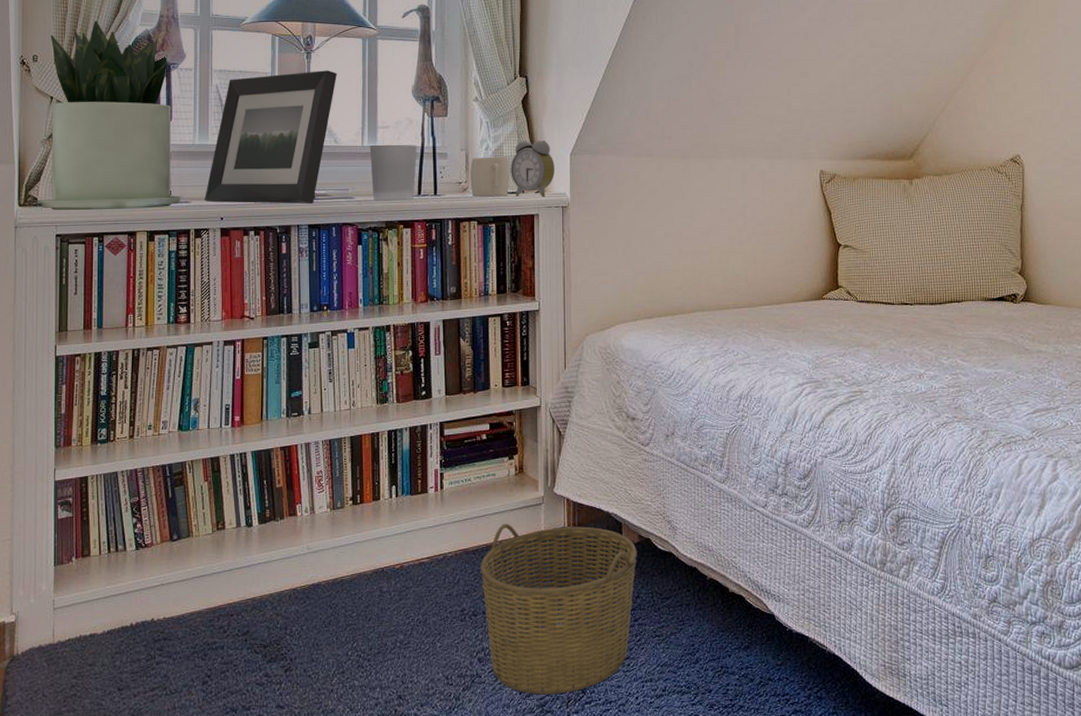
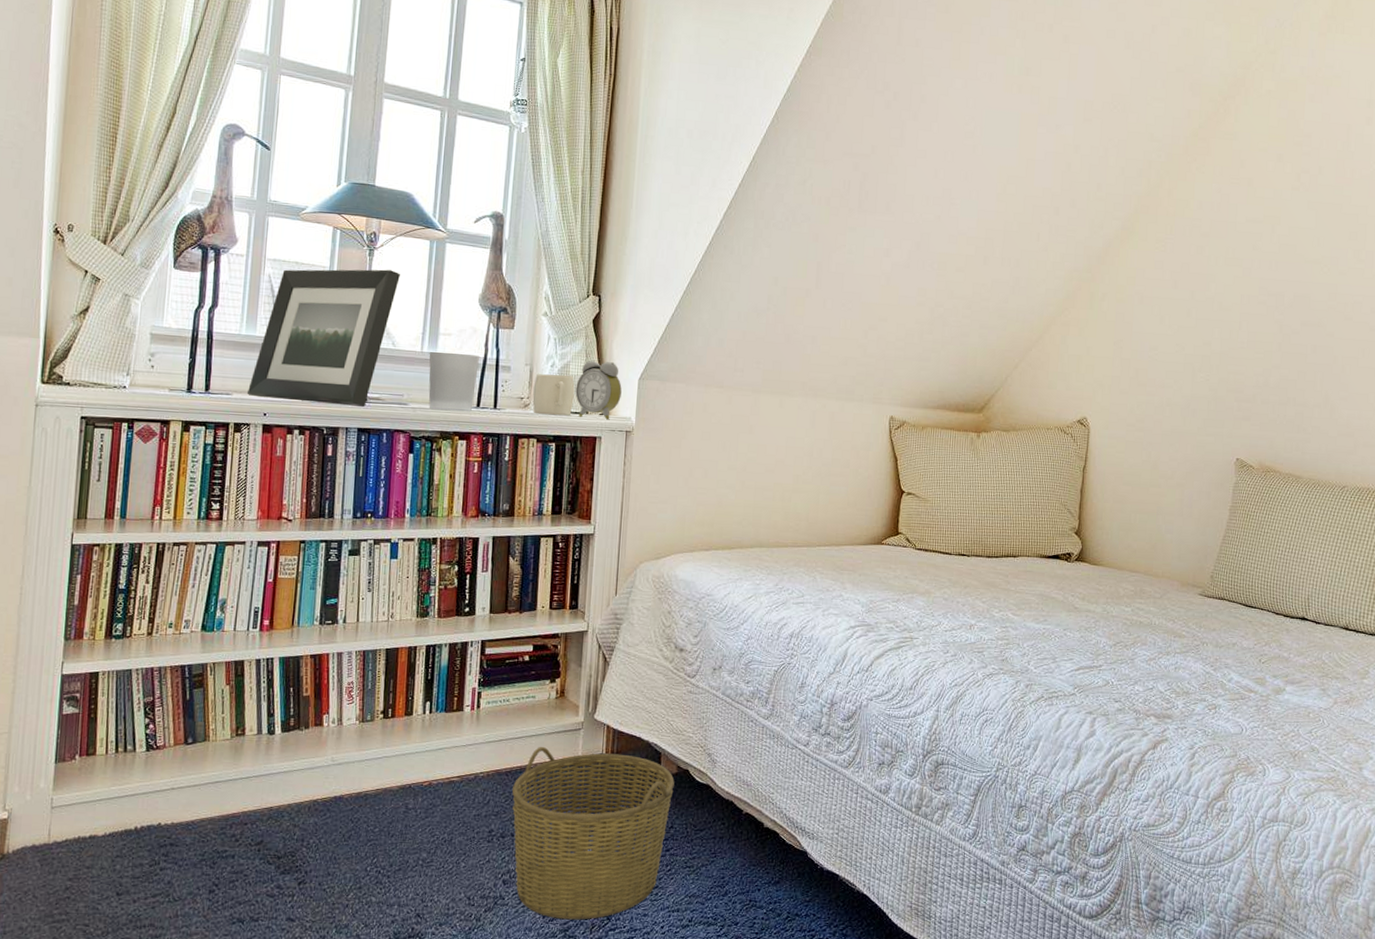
planter: present [37,20,184,211] -> none [62,194,225,398]

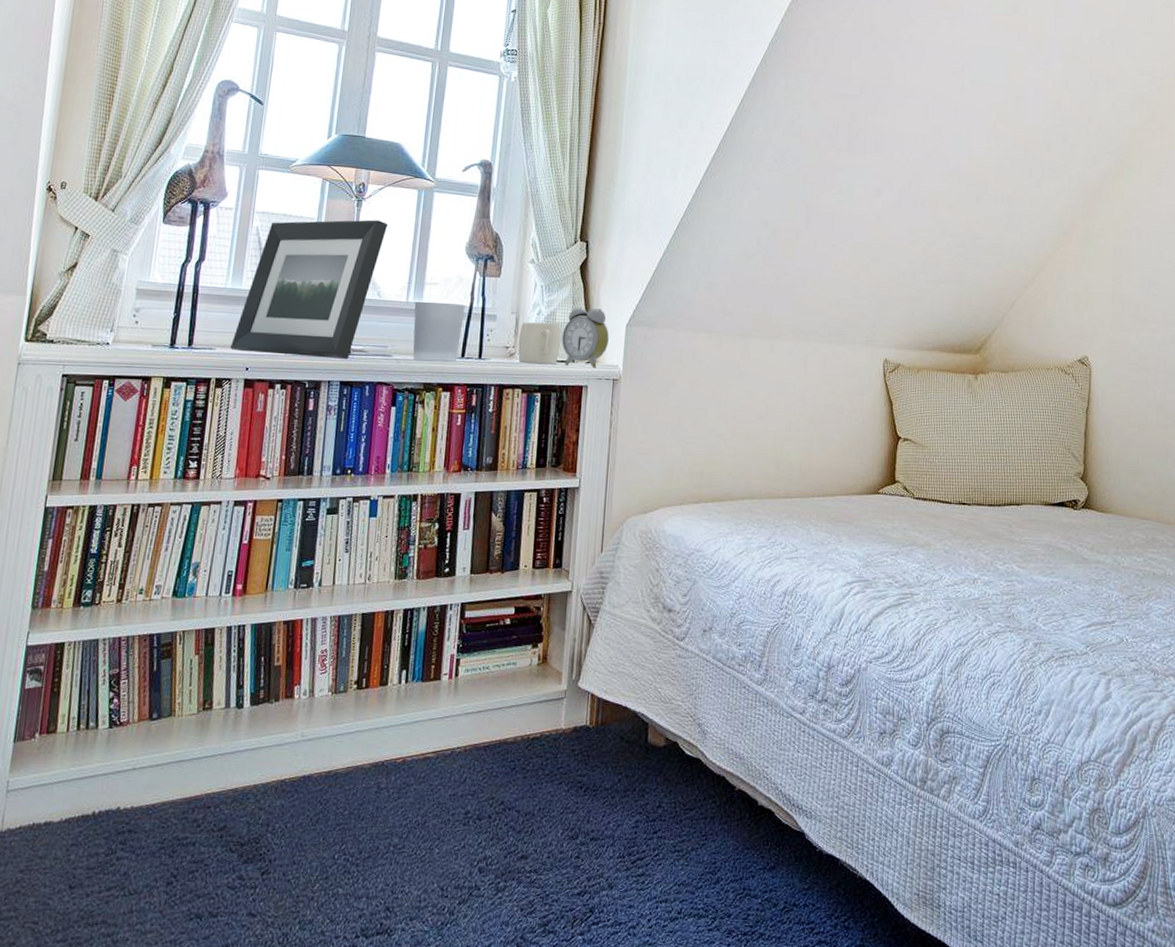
basket: present [511,747,675,920] -> none [490,718,663,913]

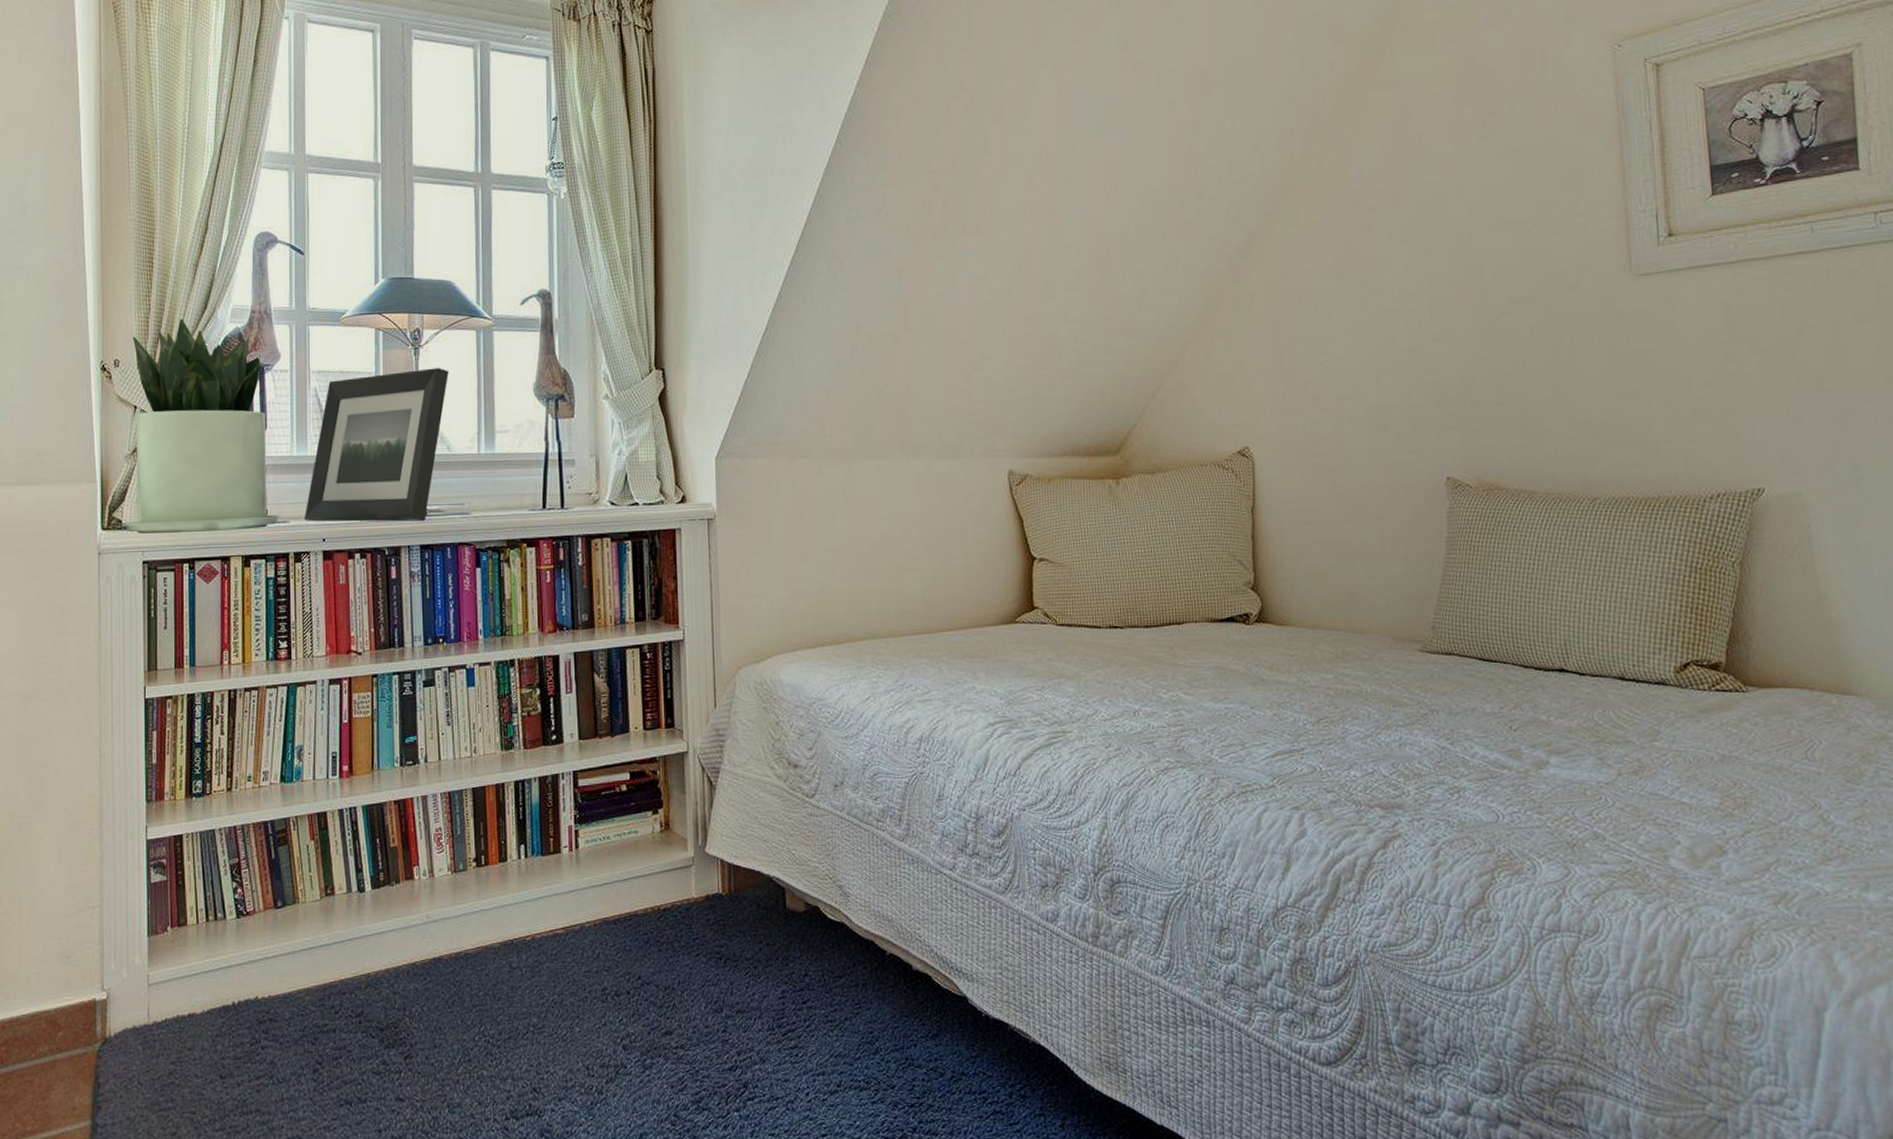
planter: none [46,150,208,353] -> present [121,318,282,534]
candle holder: present [413,301,465,362] -> none [487,450,540,517]
mug: present [518,322,561,365] -> none [601,462,647,510]
alarm clock: present [562,308,609,368] -> none [647,442,698,509]

